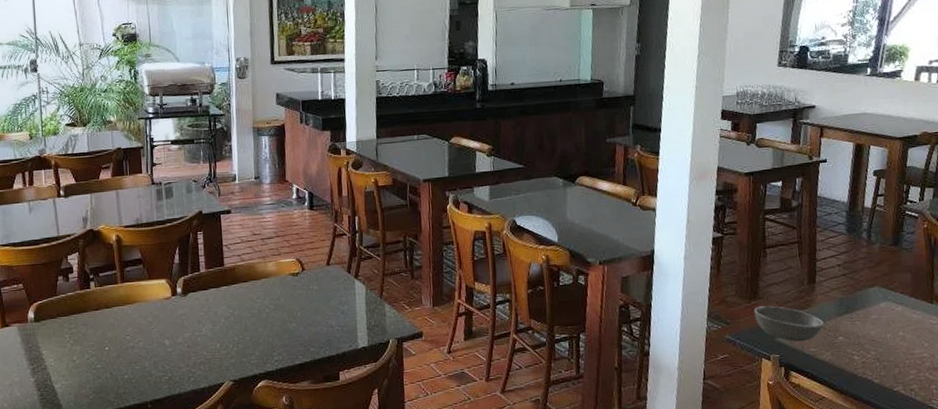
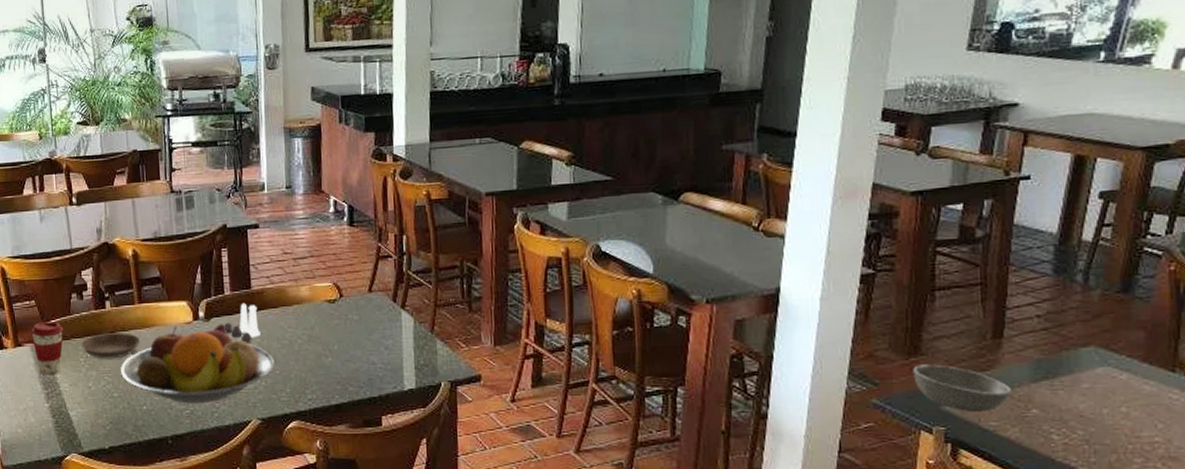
coffee cup: none [18,302,50,352] -> present [31,322,64,376]
saucer: none [66,310,123,335] -> present [81,333,141,359]
fruit bowl: none [104,298,245,371] -> present [121,324,275,404]
salt and pepper shaker set: none [199,278,233,314] -> present [224,302,261,343]

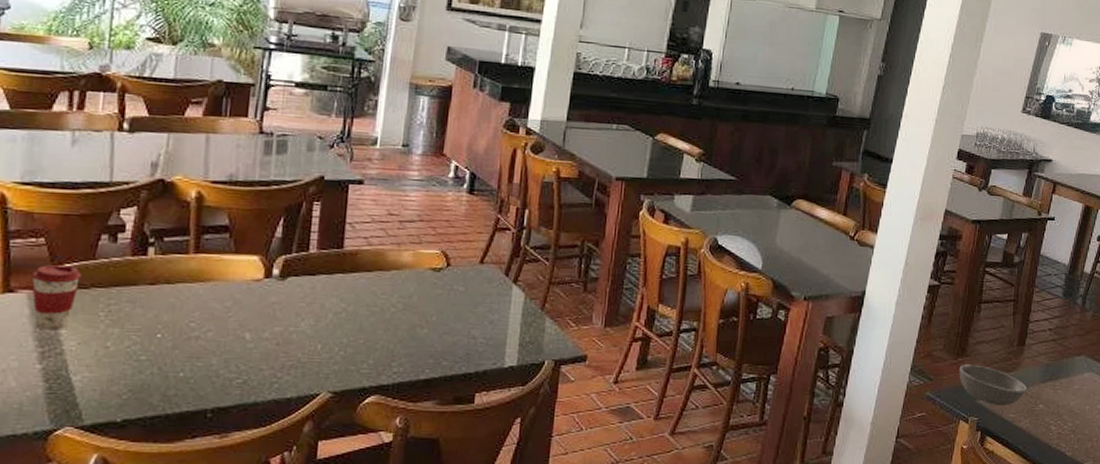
saucer: present [81,333,141,359] -> none [104,284,190,316]
fruit bowl: present [121,324,275,404] -> none [155,282,359,372]
salt and pepper shaker set: present [224,302,261,343] -> none [302,263,348,307]

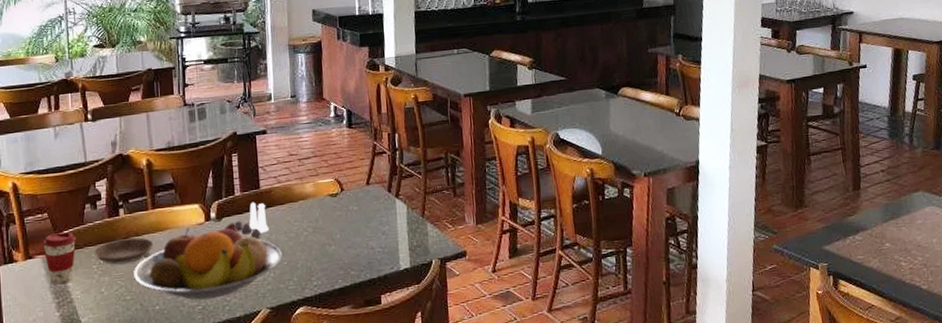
saucer: none [104,284,190,316] -> present [94,237,154,265]
fruit bowl: none [155,282,359,372] -> present [134,223,283,300]
salt and pepper shaker set: none [302,263,348,307] -> present [234,201,269,238]
soup bowl: present [959,364,1027,406] -> none [800,214,870,250]

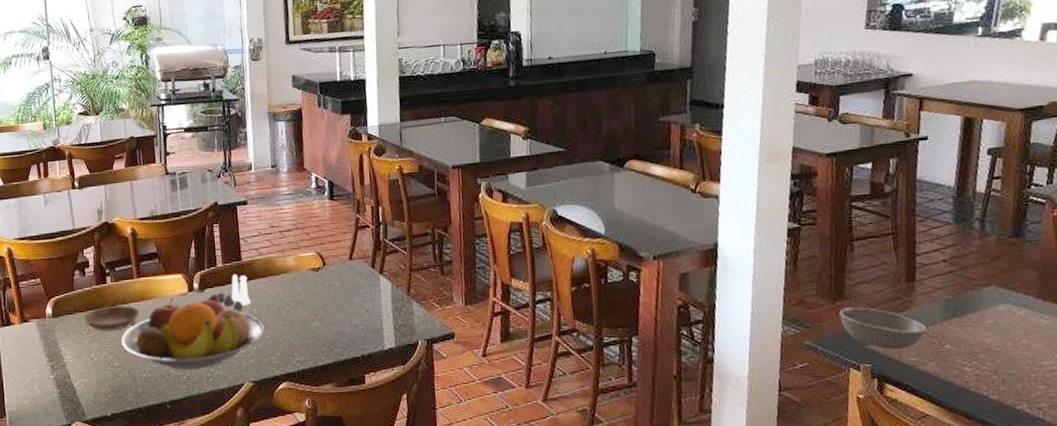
coffee cup: present [42,232,77,285] -> none [36,297,68,349]
soup bowl: none [800,214,870,250] -> present [839,307,927,350]

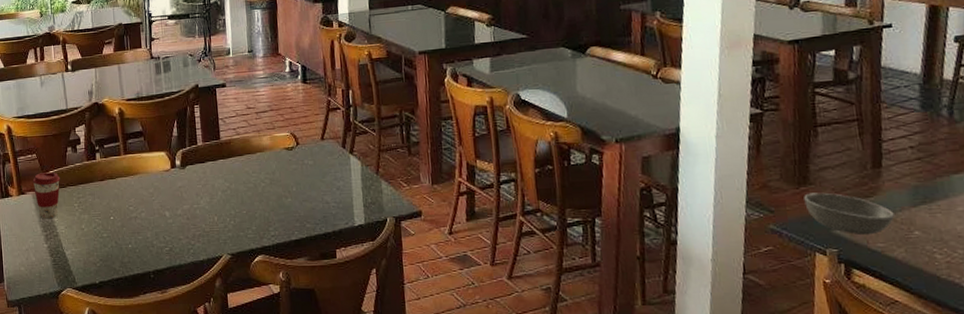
coffee cup: none [36,297,68,349] -> present [32,172,61,219]
saucer: present [84,305,140,331] -> none [75,180,126,204]
fruit bowl: present [121,294,265,370] -> none [109,171,242,242]
salt and pepper shaker set: present [217,273,251,311] -> none [197,152,229,187]

